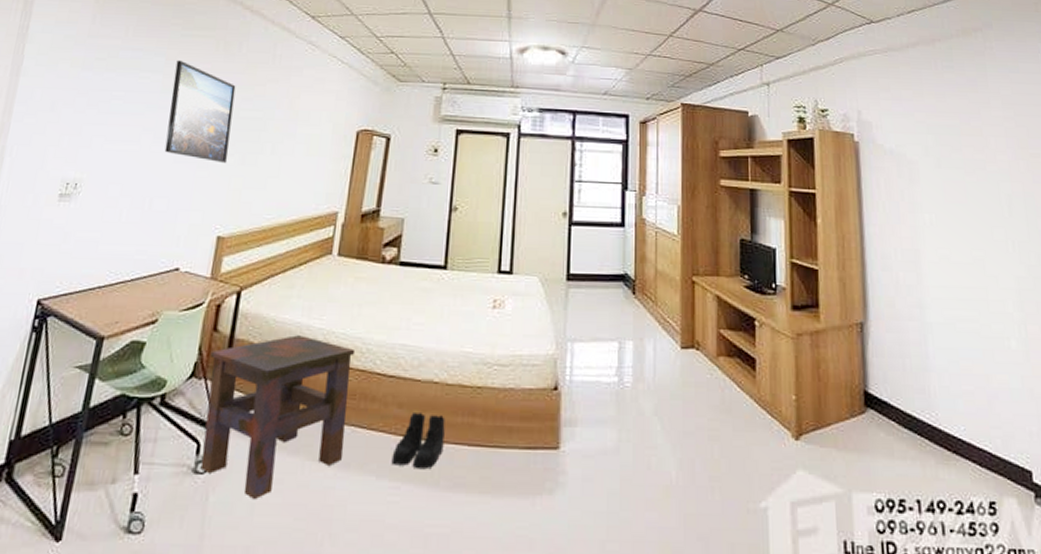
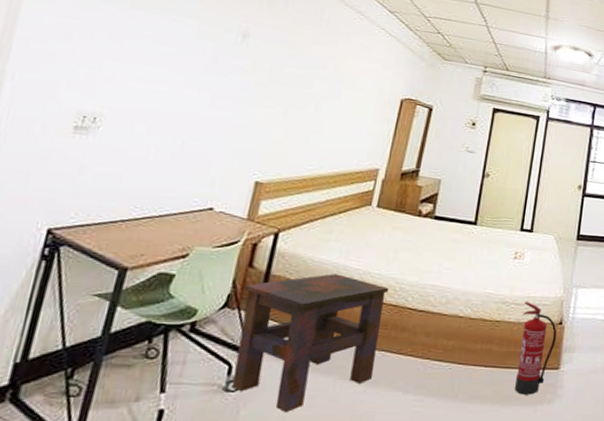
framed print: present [164,60,236,164] -> none [199,8,280,115]
boots: present [391,411,445,470] -> none [417,339,467,386]
fire extinguisher: none [506,361,552,483] -> present [515,301,557,395]

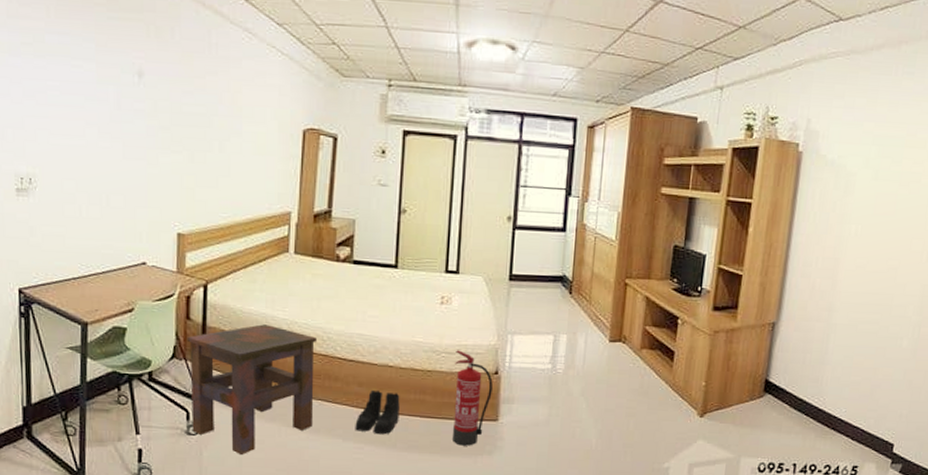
boots: none [417,339,467,386] -> present [355,389,400,435]

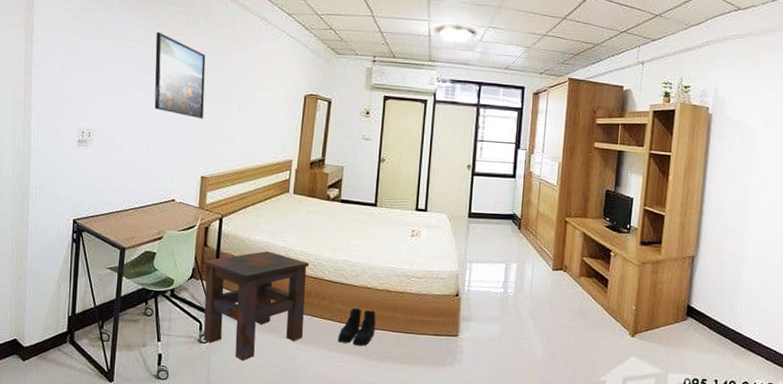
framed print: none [107,46,177,161] -> present [154,31,206,119]
fire extinguisher: present [453,350,493,446] -> none [420,275,454,358]

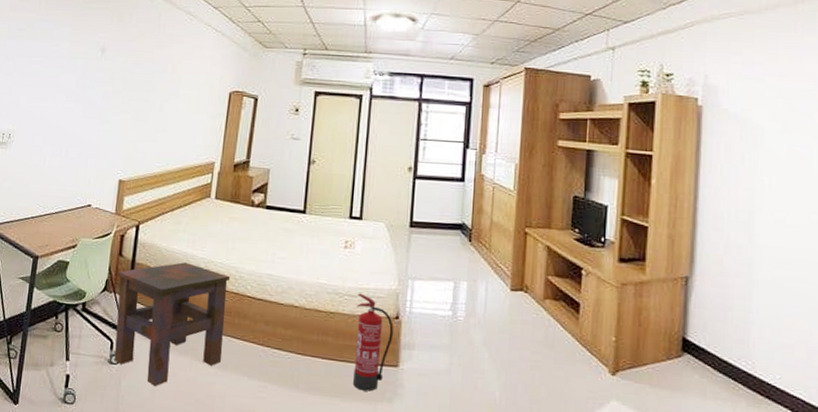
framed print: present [154,31,206,119] -> none [75,29,129,119]
boots: present [338,307,376,346] -> none [260,328,304,375]
fire extinguisher: none [420,275,454,358] -> present [353,293,394,392]

